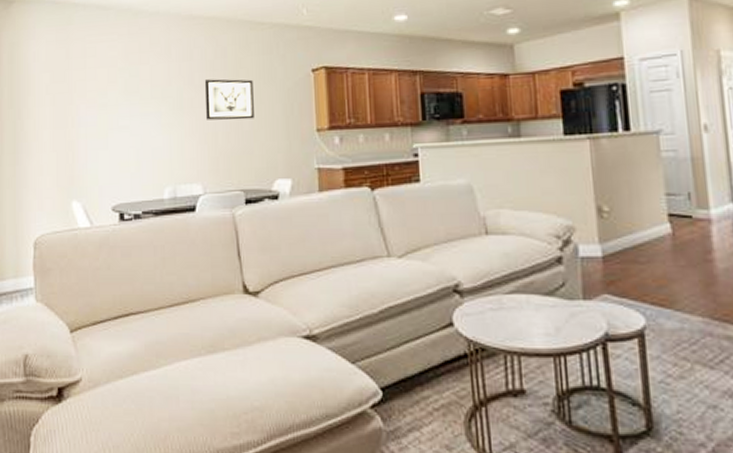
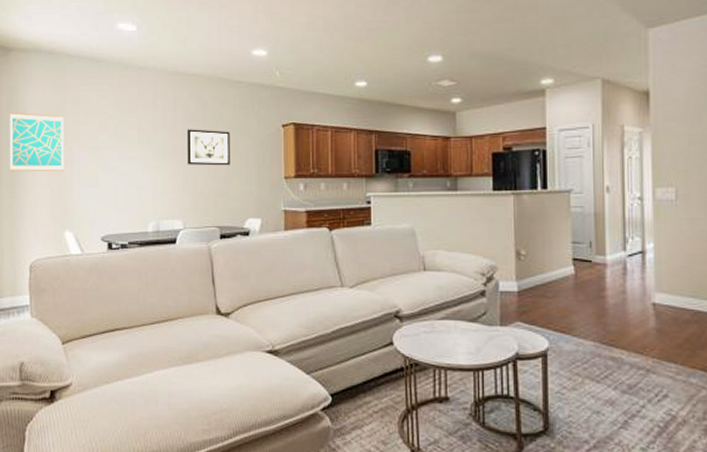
wall art: none [11,69,70,136] -> present [9,112,64,172]

